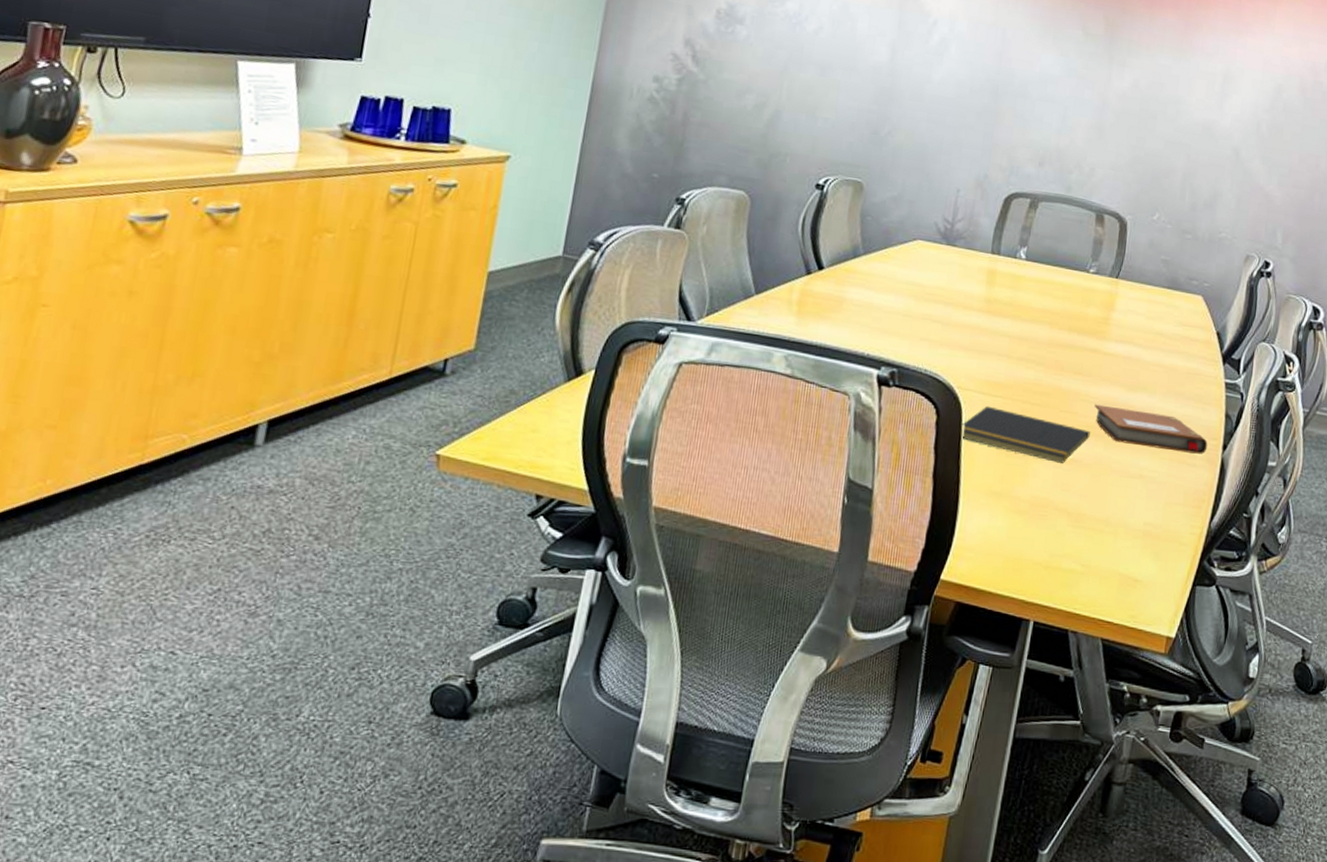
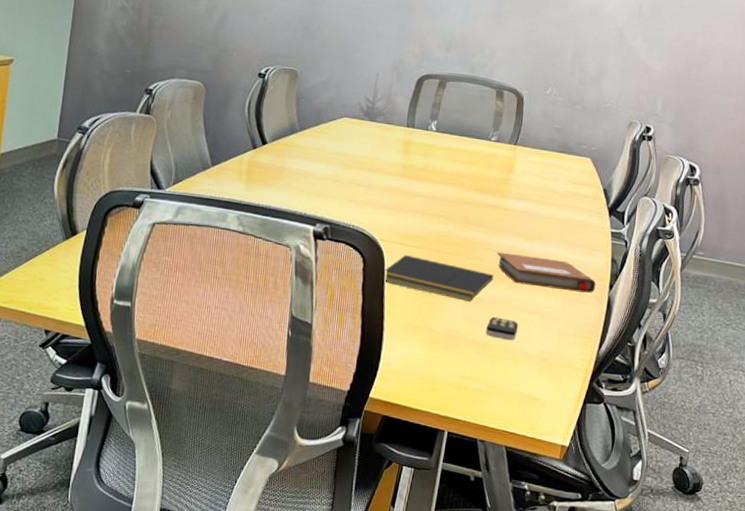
remote control: none [1079,482,1119,510] -> present [485,317,519,340]

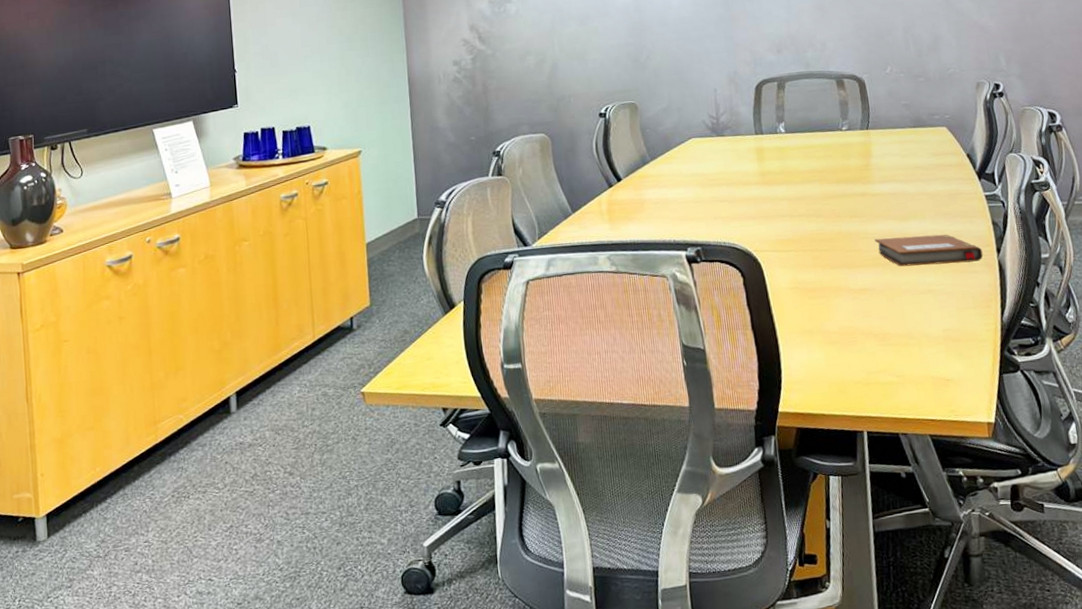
notepad: present [383,254,494,302] -> none [764,260,877,295]
remote control: present [485,317,519,340] -> none [881,304,914,326]

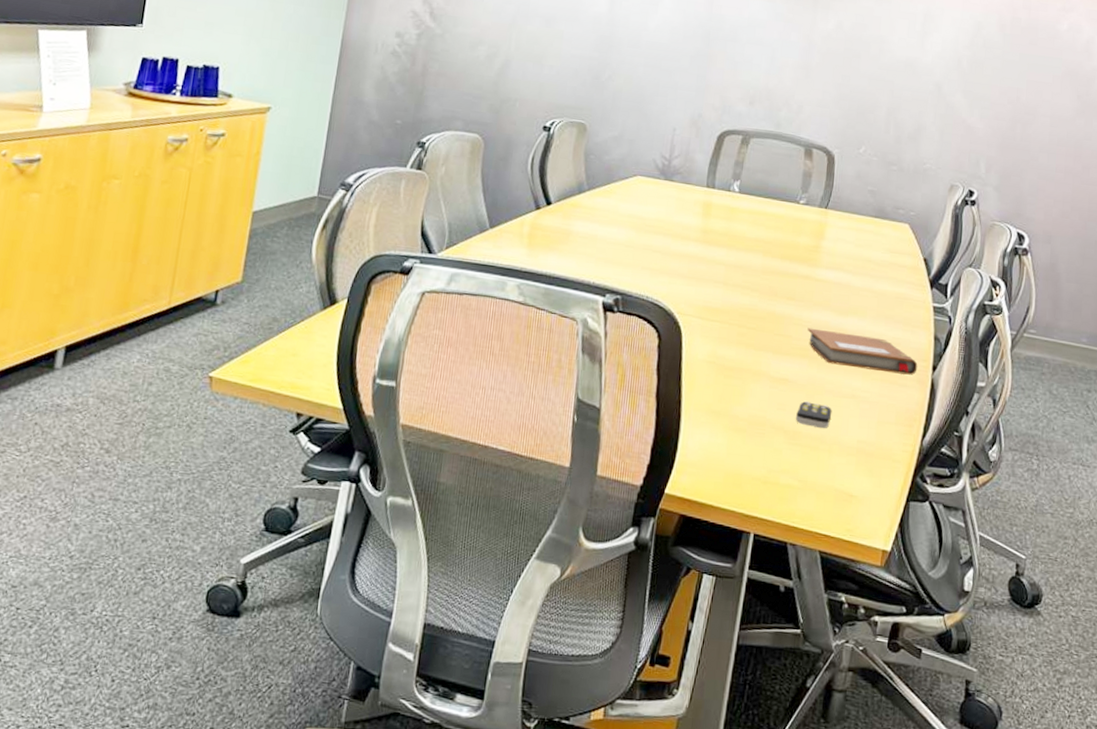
remote control: none [881,304,914,326] -> present [795,401,832,428]

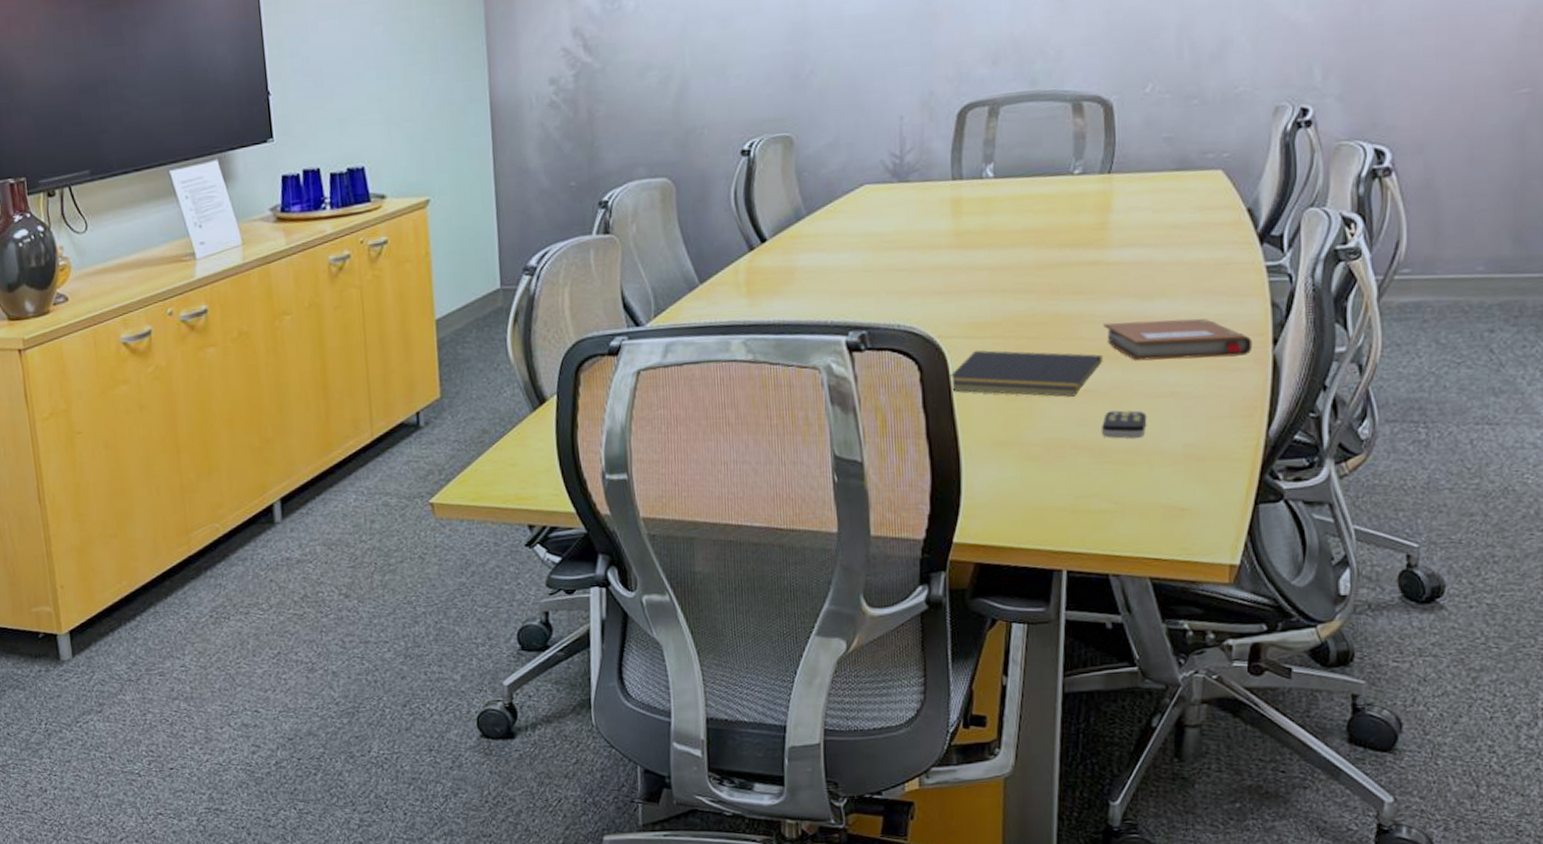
notepad: none [681,330,804,384] -> present [948,350,1103,397]

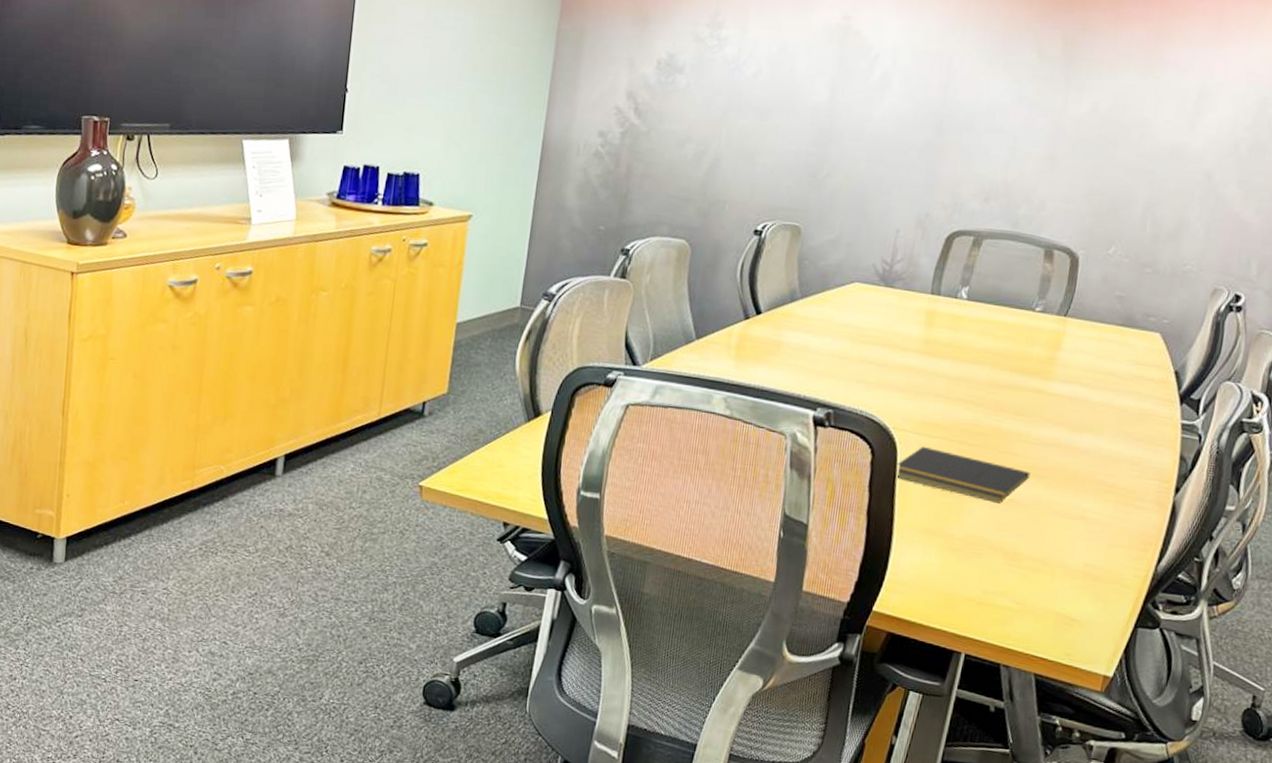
remote control: present [1101,410,1147,439] -> none [1016,522,1058,550]
notebook: present [1103,318,1253,361] -> none [1035,445,1159,497]

